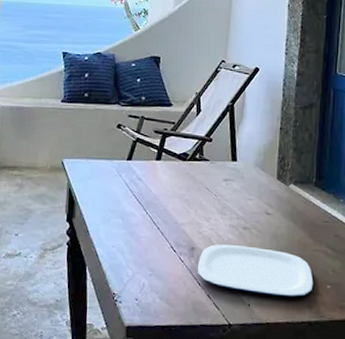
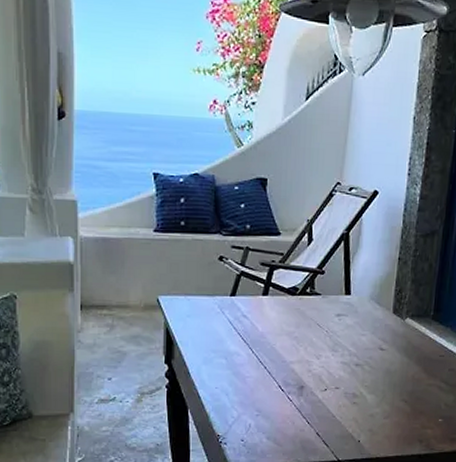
plate: present [197,244,314,297] -> none [306,382,426,432]

